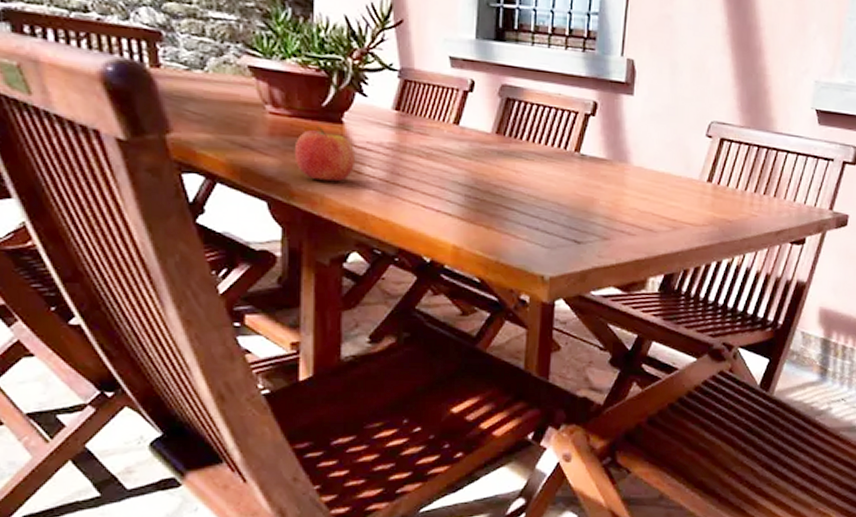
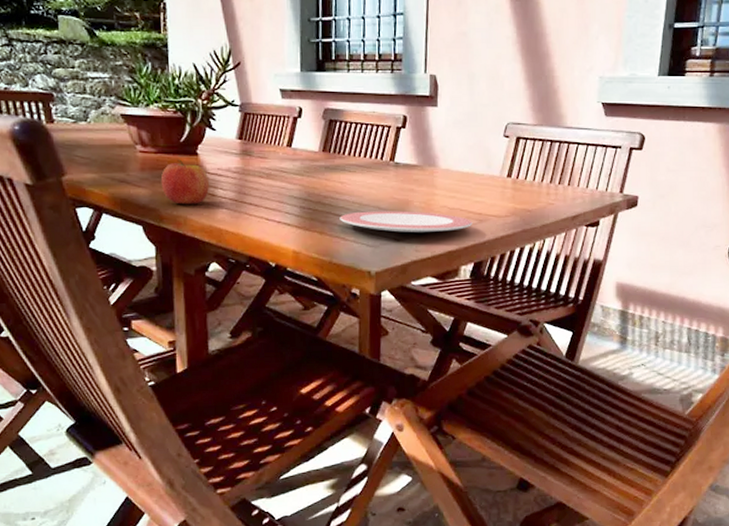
plate: none [511,206,665,237] -> present [340,211,473,233]

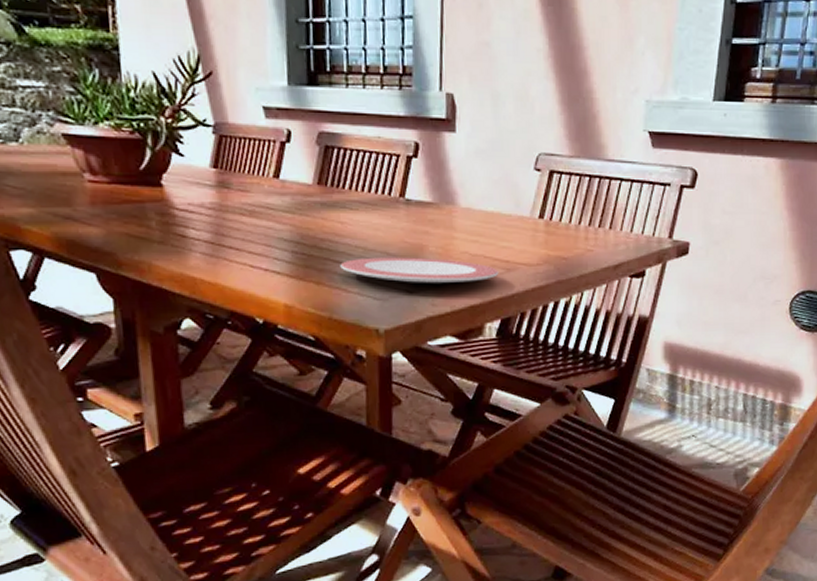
fruit: present [160,159,210,205] -> none [116,191,179,248]

